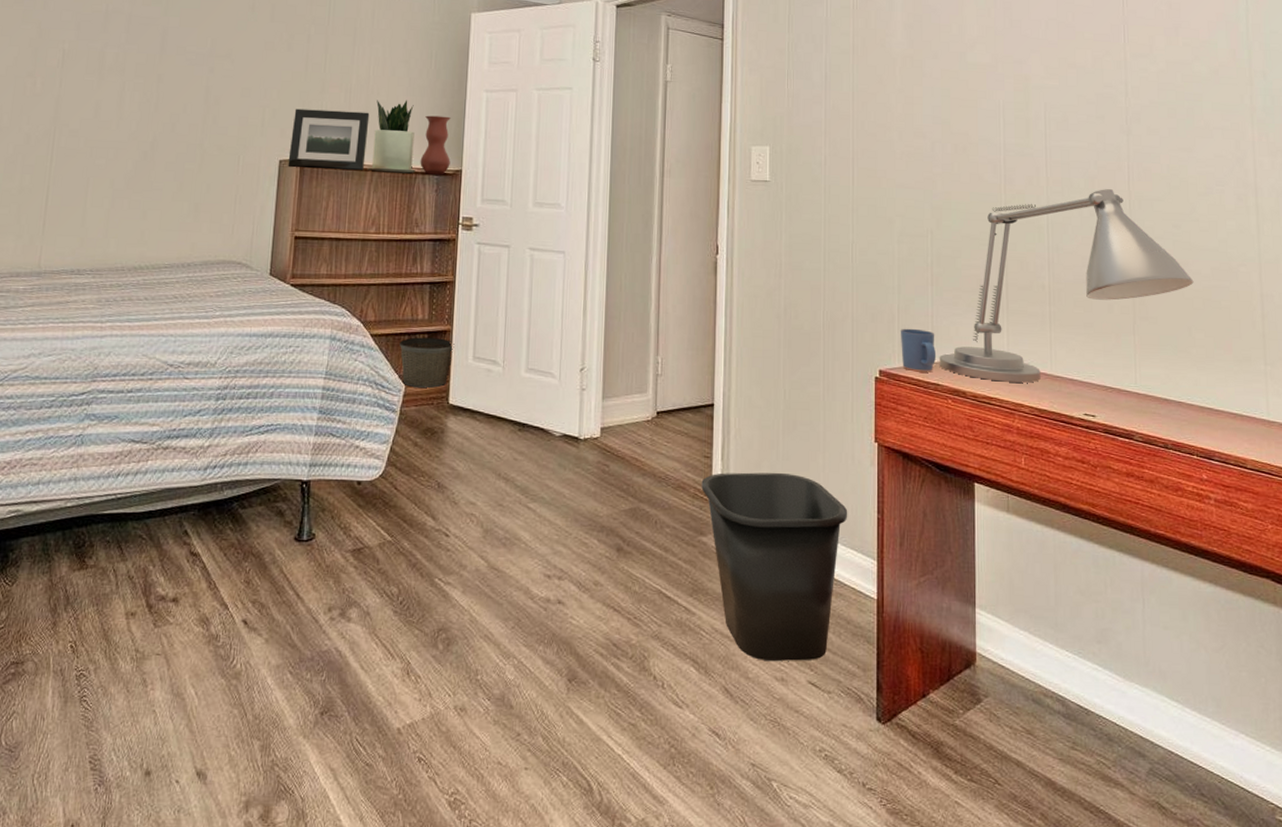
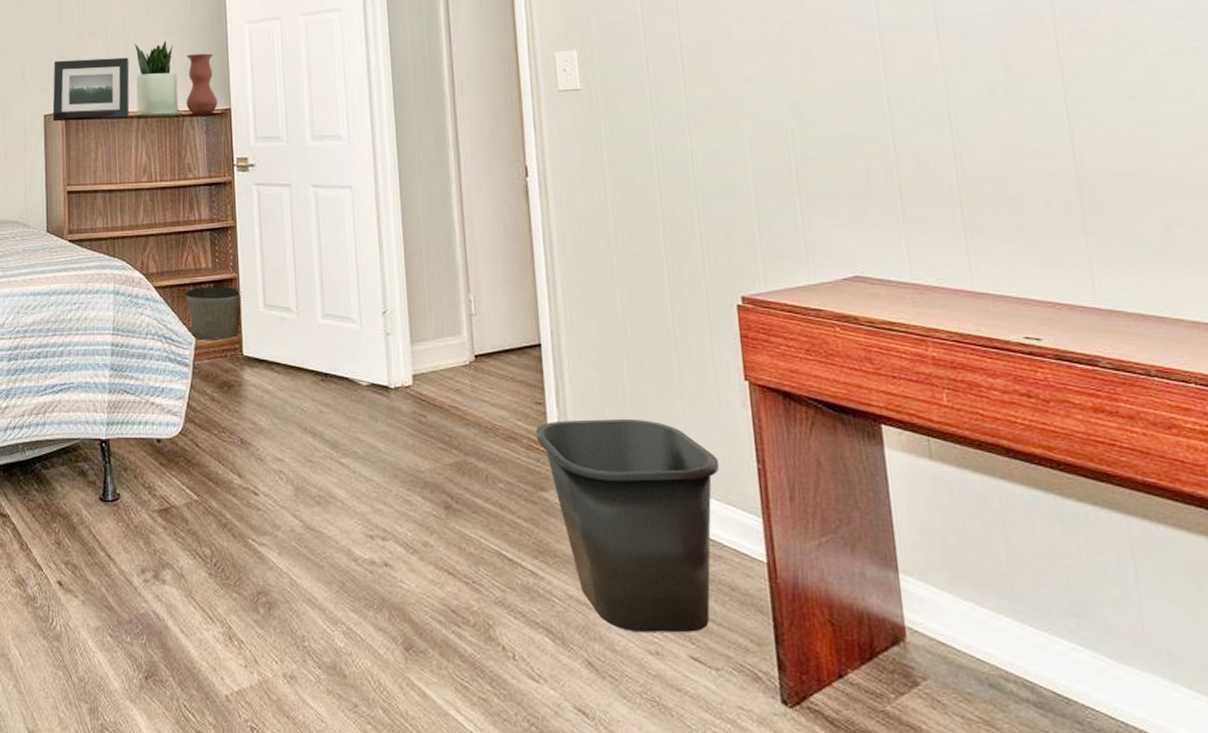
mug: present [900,328,937,373] -> none [763,246,815,297]
desk lamp: present [939,189,1194,383] -> none [818,60,1168,303]

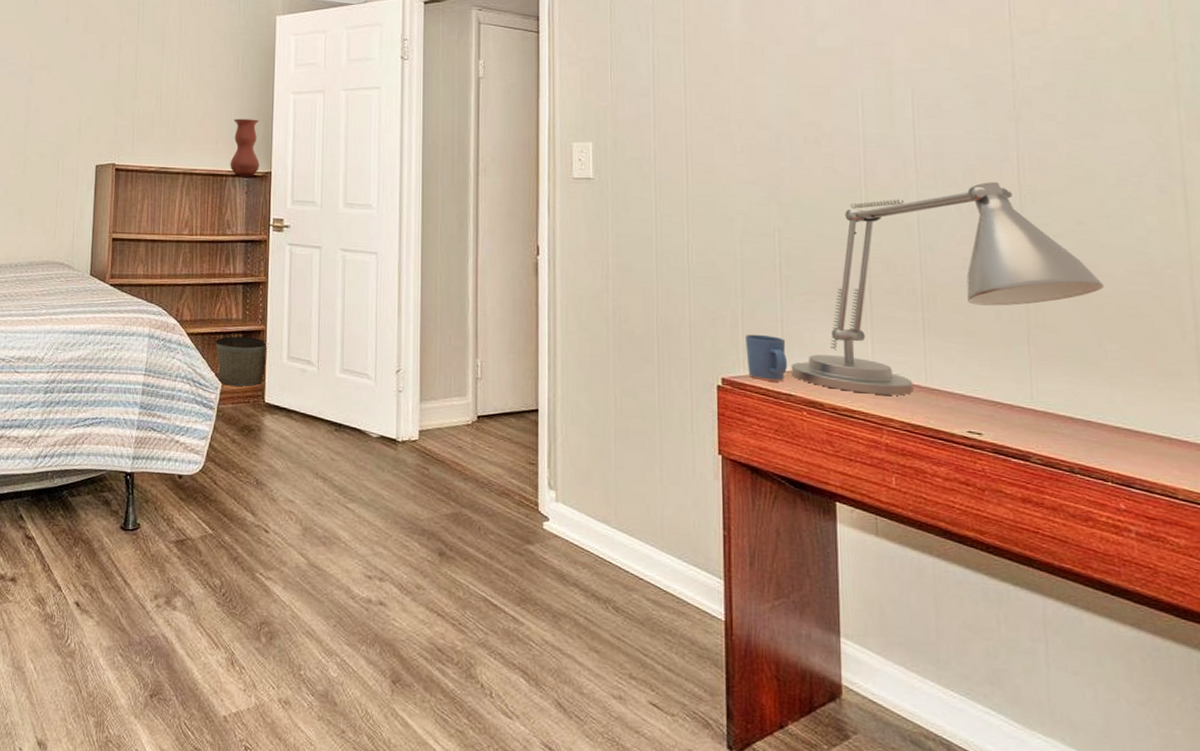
picture frame: present [52,57,130,122] -> none [104,115,180,175]
planter: present [132,40,183,118] -> none [179,104,226,176]
waste bin: present [535,418,720,633] -> none [527,480,690,680]
mug: none [763,246,815,297] -> present [744,334,788,382]
desk lamp: none [818,60,1168,303] -> present [791,182,1104,396]

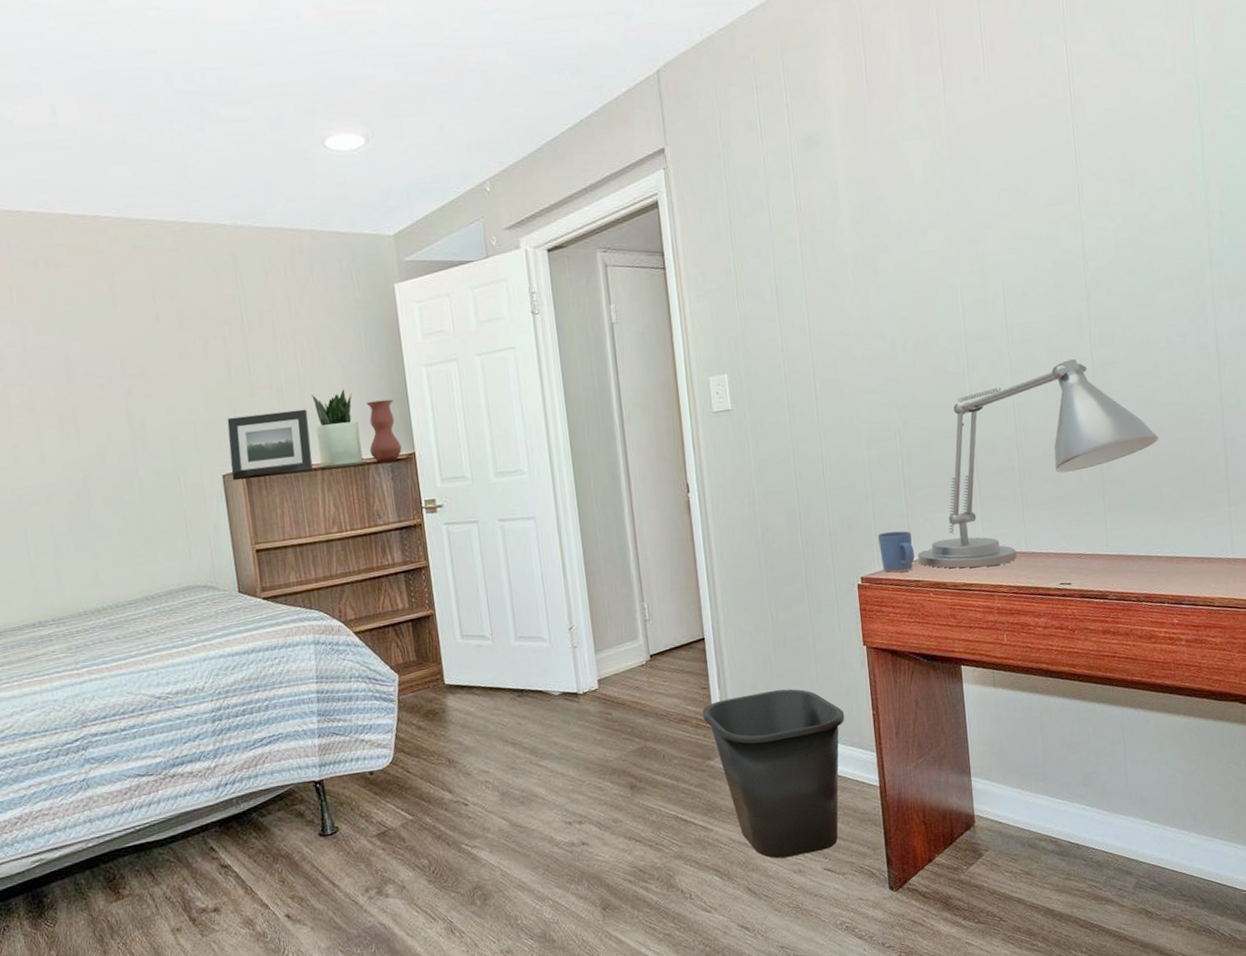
picture frame: none [104,115,180,175] -> present [227,409,313,481]
planter: none [179,104,226,176] -> present [312,389,368,470]
basket: present [215,336,269,387] -> none [385,623,440,675]
waste bin: none [527,480,690,680] -> present [702,689,845,858]

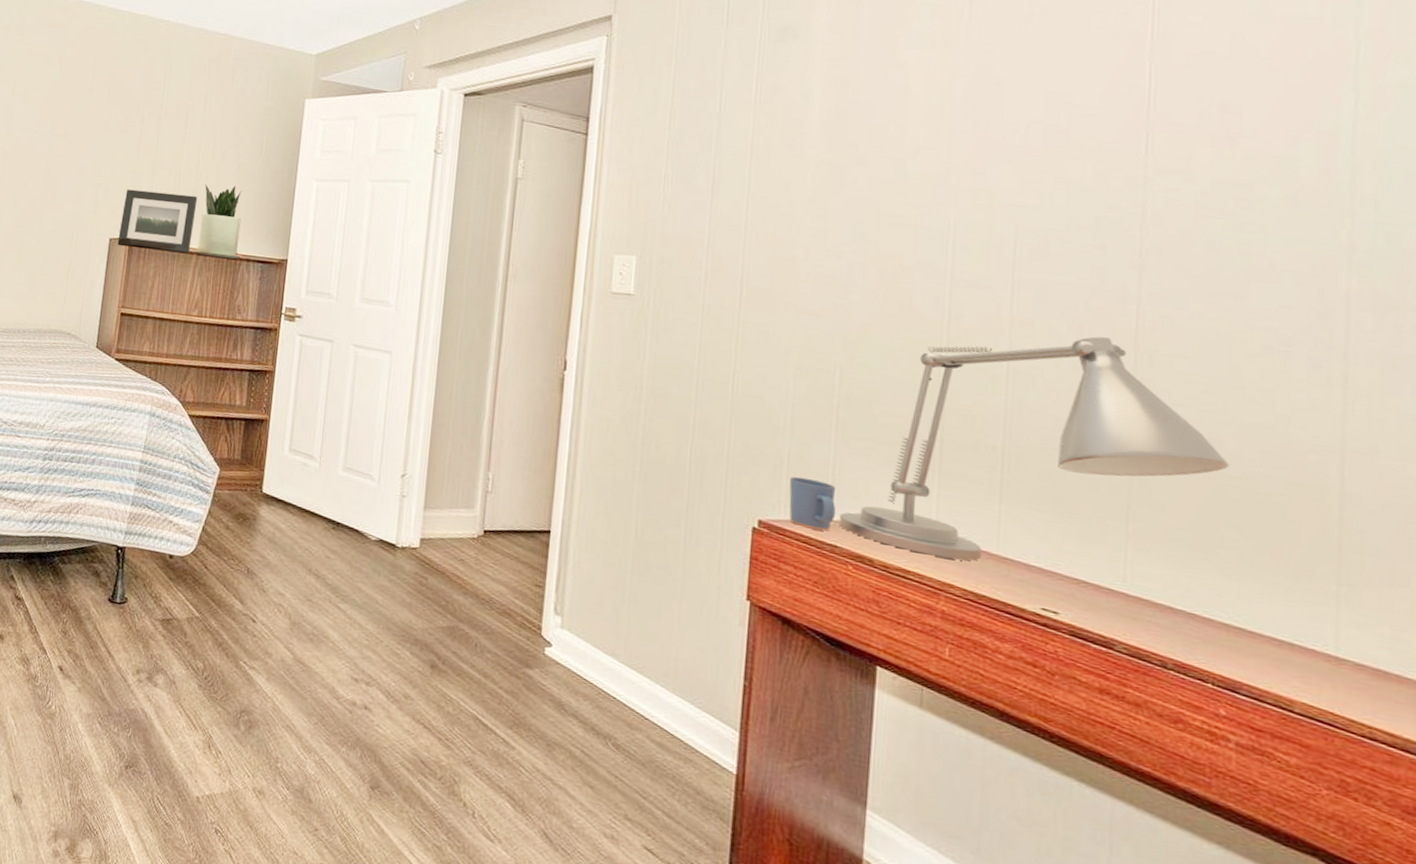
vase: present [366,399,402,463] -> none [245,202,278,264]
waste bin: present [702,689,845,858] -> none [530,605,707,825]

